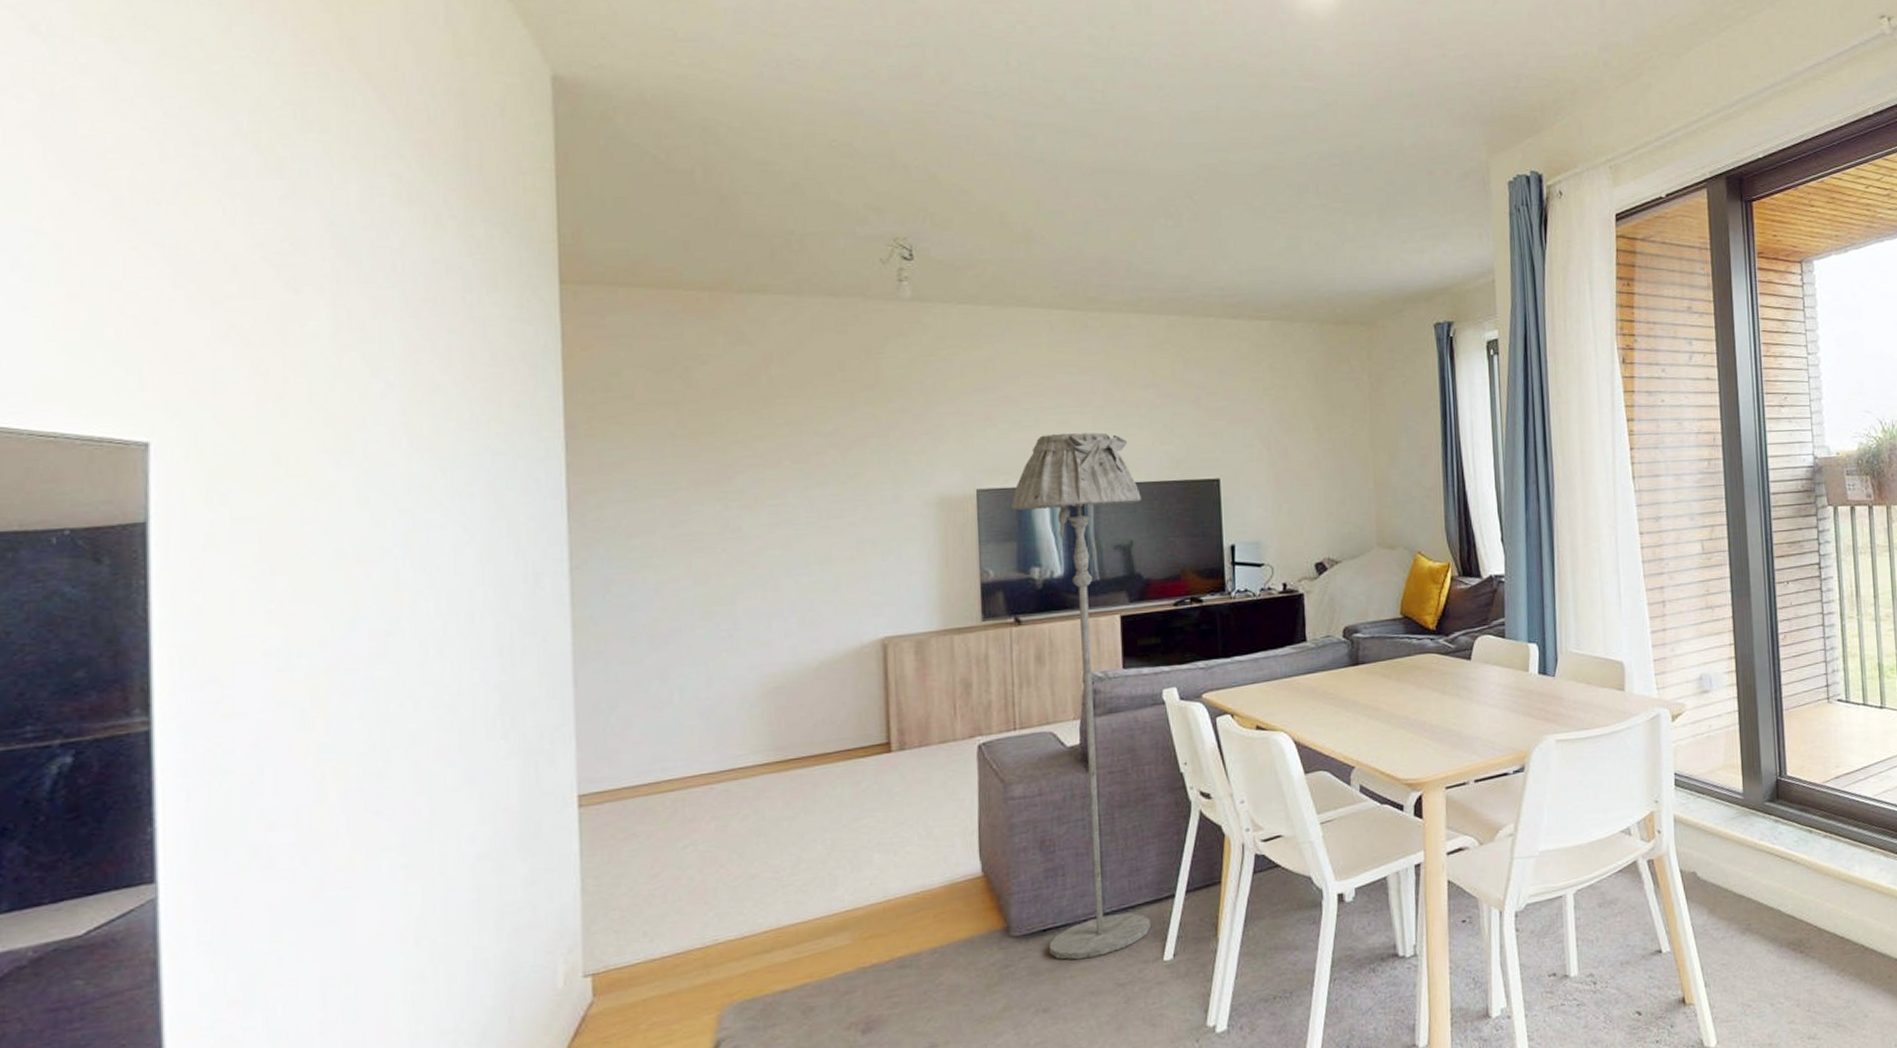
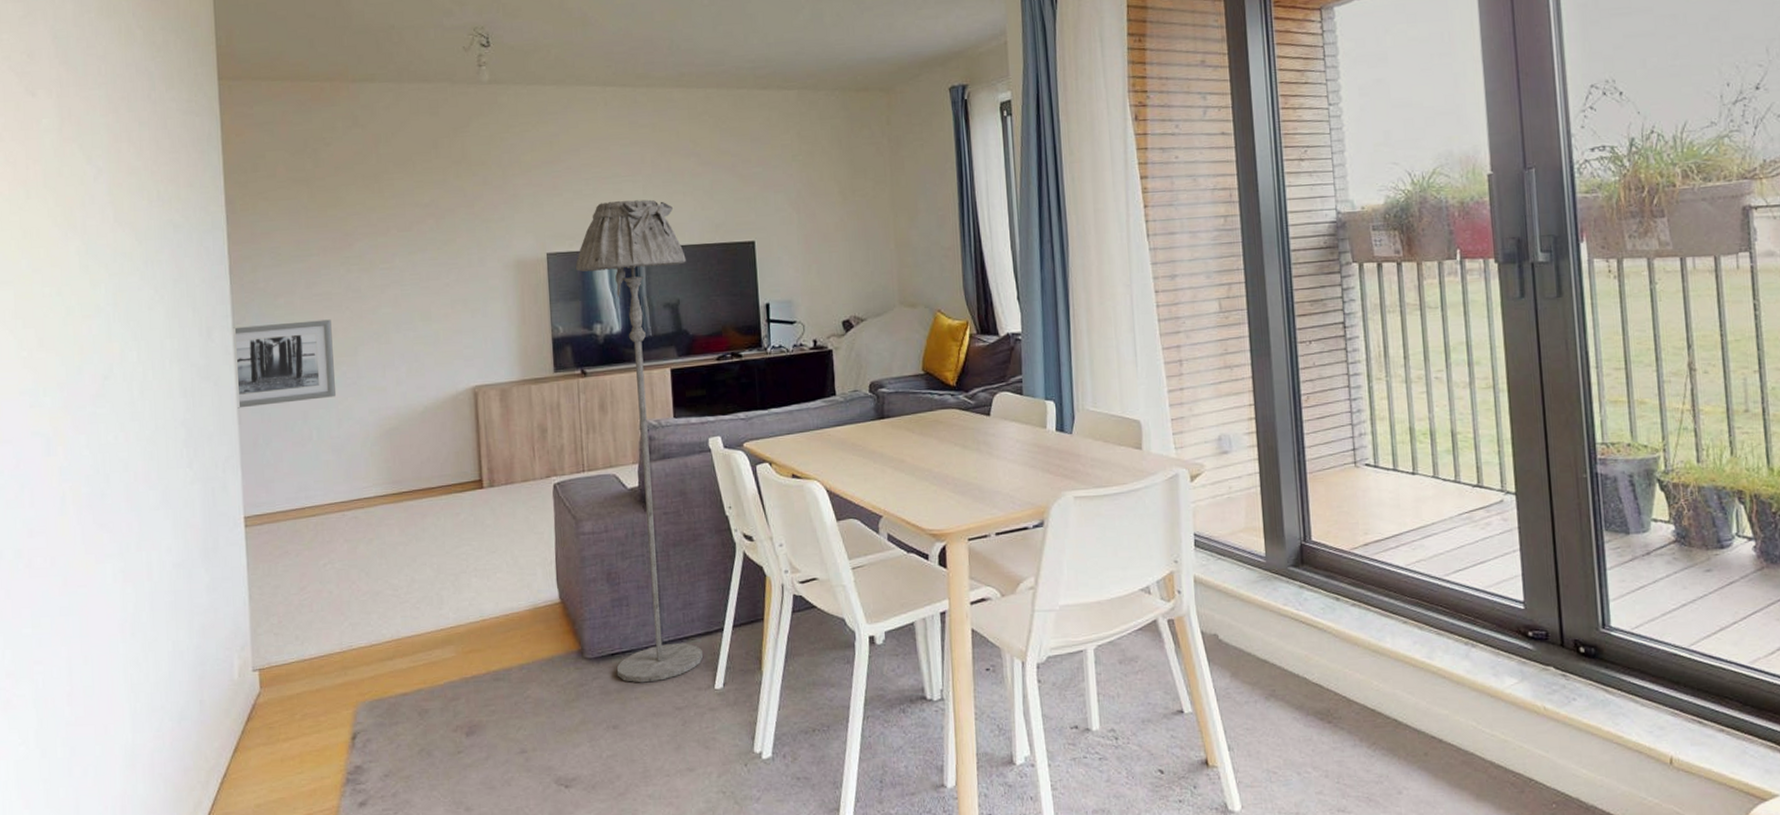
wall art: none [570,563,706,668] -> present [233,319,337,409]

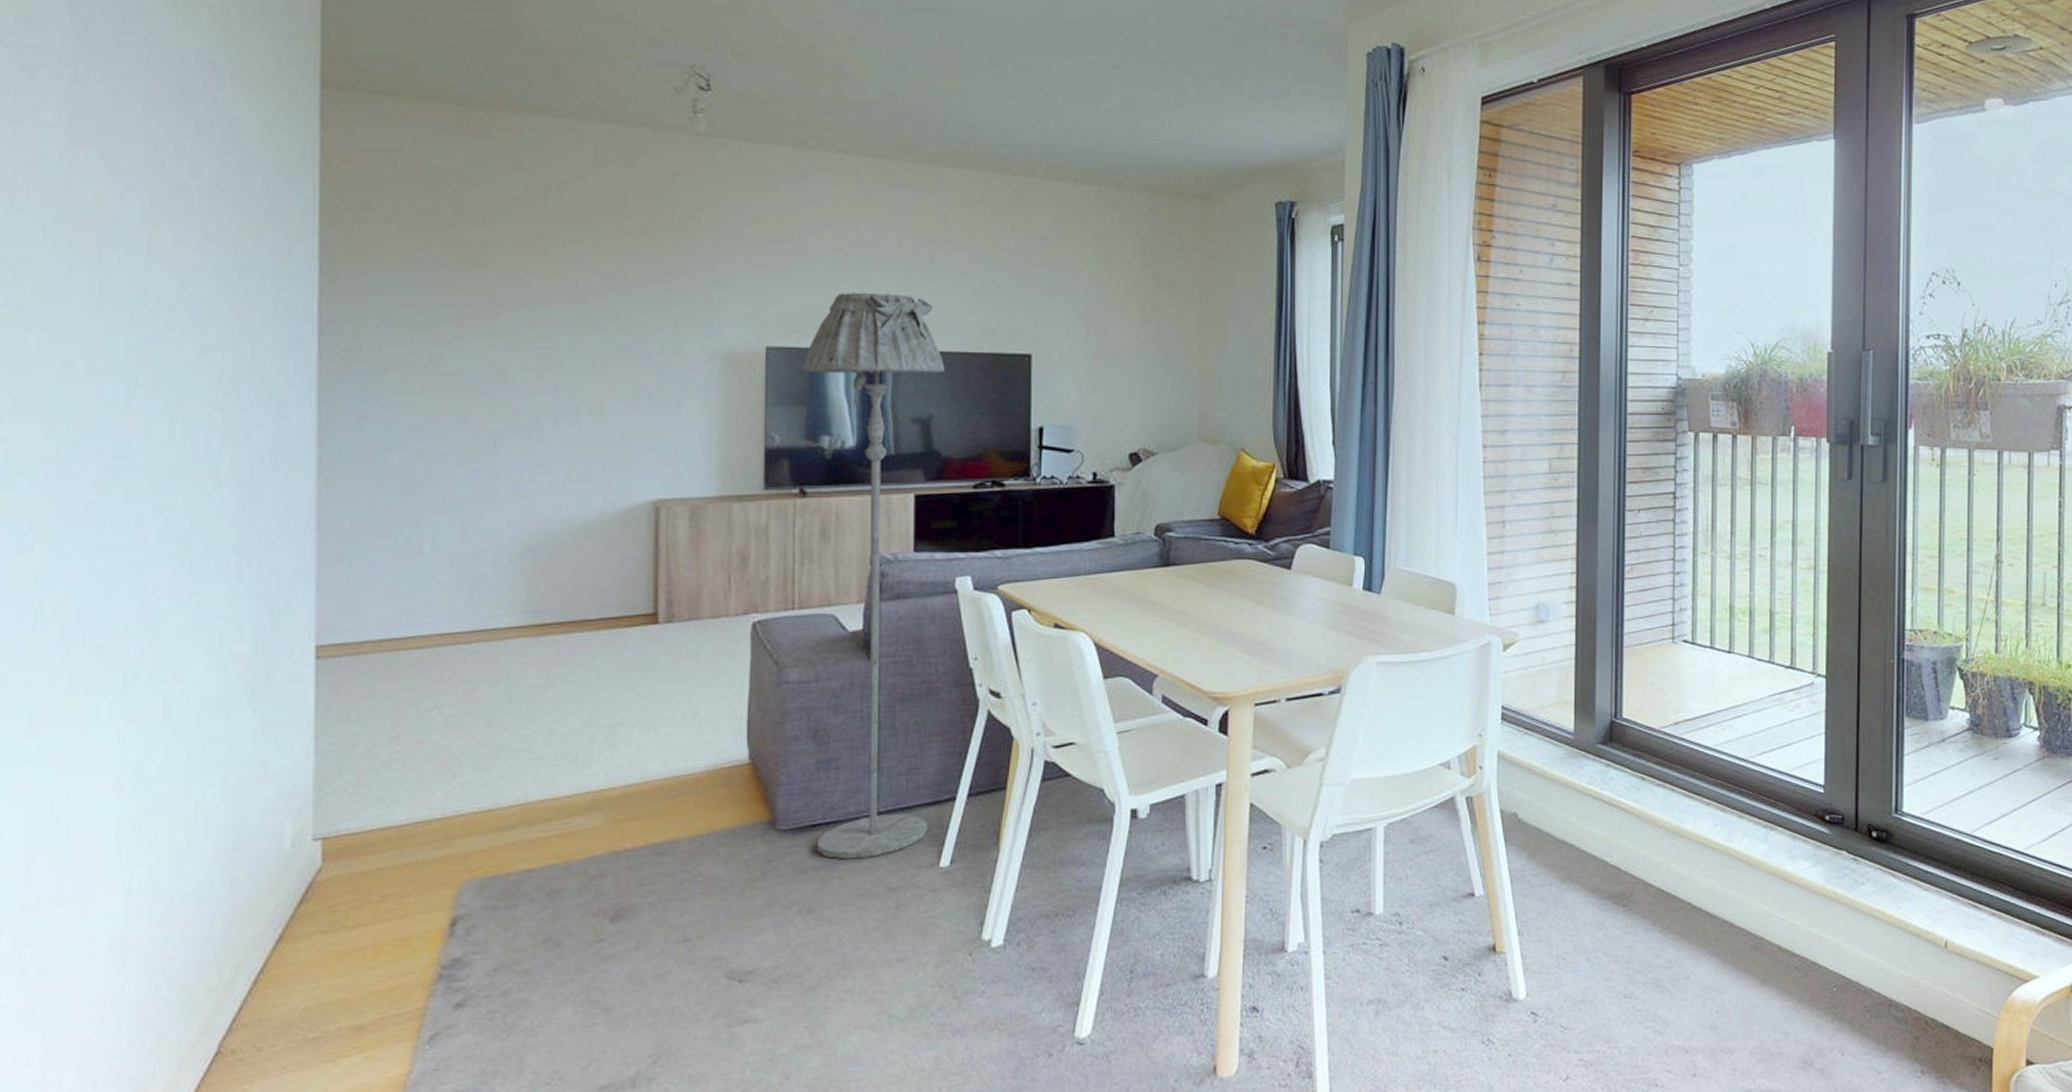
wall art: present [233,319,337,409] -> none [317,404,463,508]

